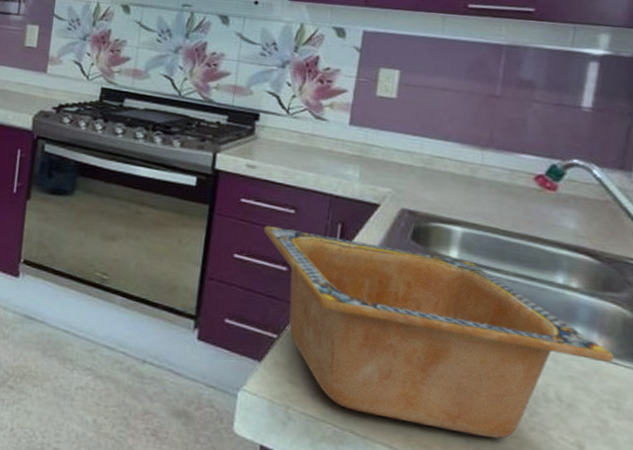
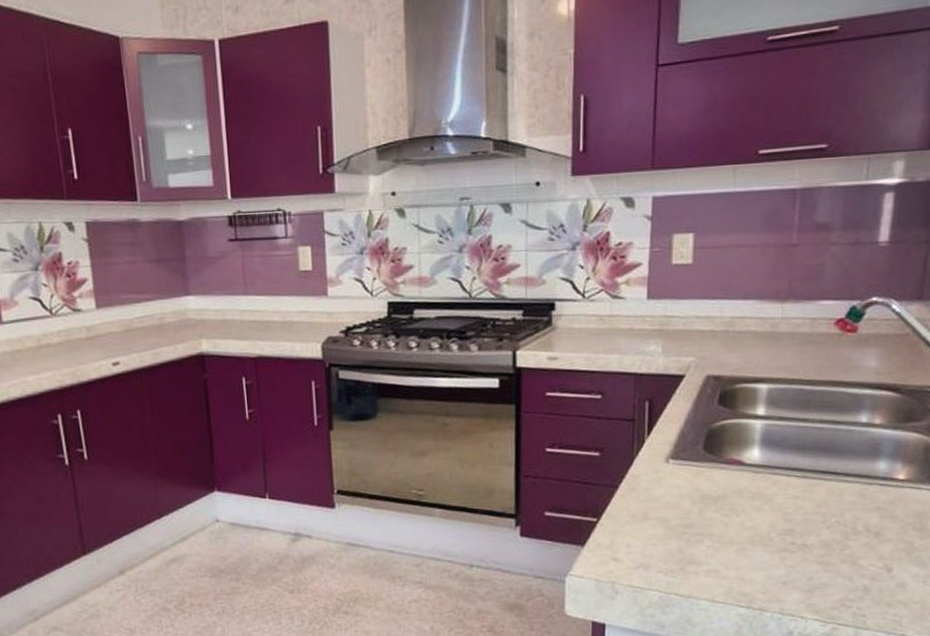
serving bowl: present [263,225,614,439] -> none [572,414,917,577]

